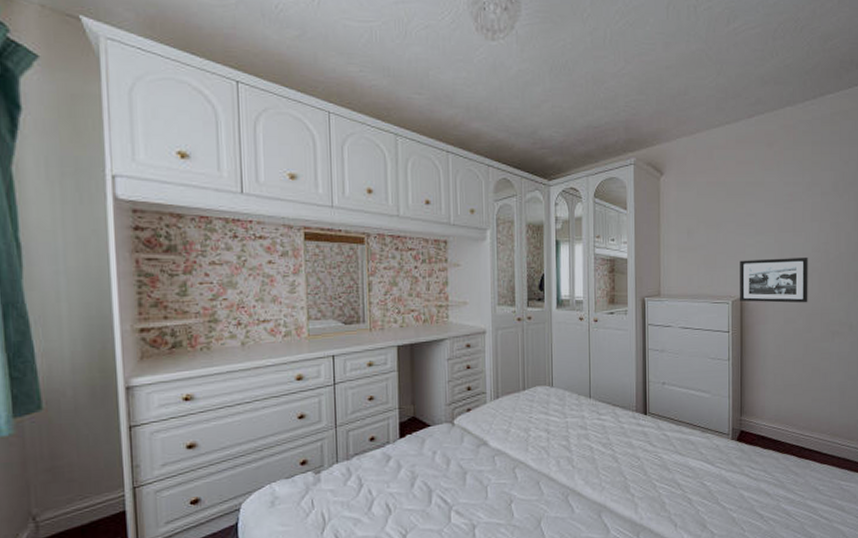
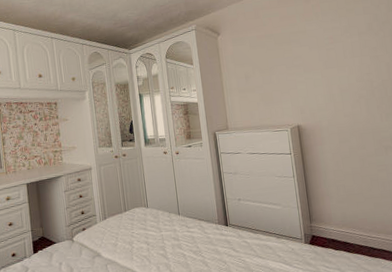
picture frame: present [740,256,808,303] -> none [293,86,359,128]

